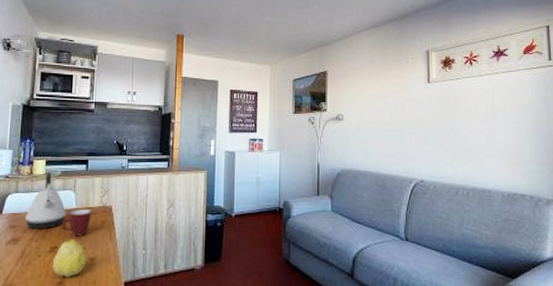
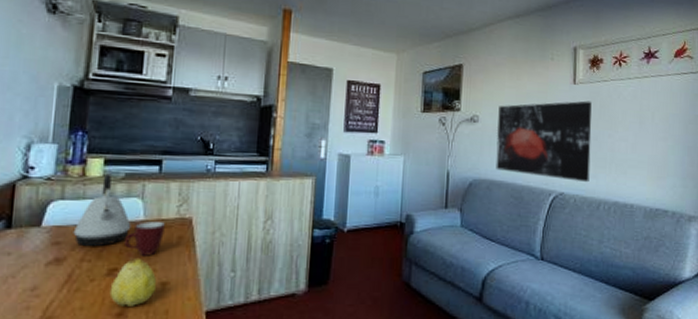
wall art: none [360,97,447,171] -> present [496,100,592,183]

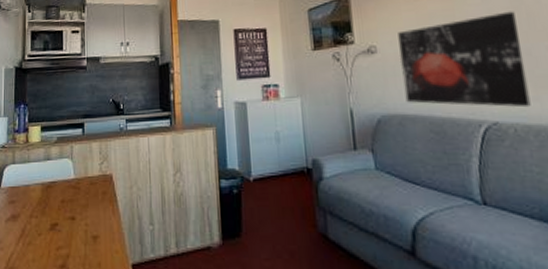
kettle: present [73,173,131,247] -> none [23,138,65,205]
fruit: present [109,257,156,306] -> none [53,213,88,259]
mug: present [125,222,165,256] -> none [62,179,91,211]

